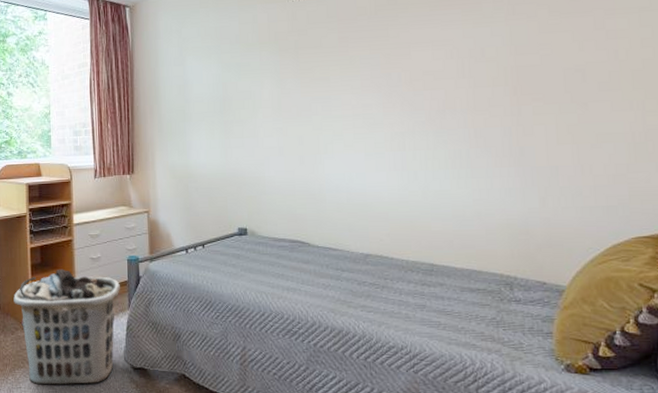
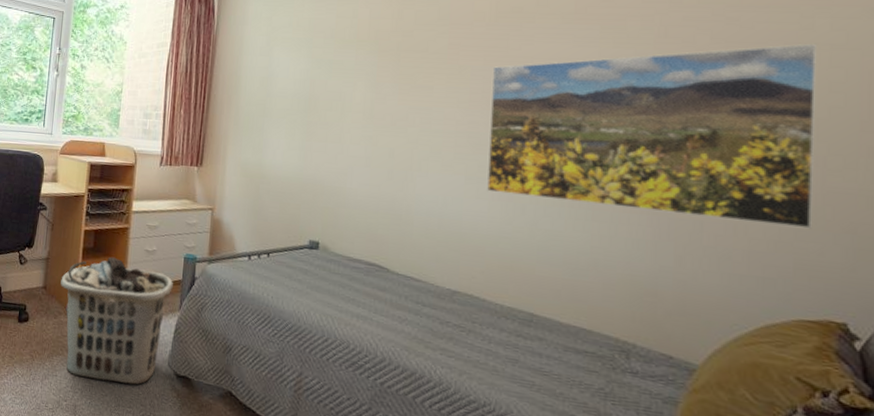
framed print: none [377,8,639,164] -> present [487,43,818,229]

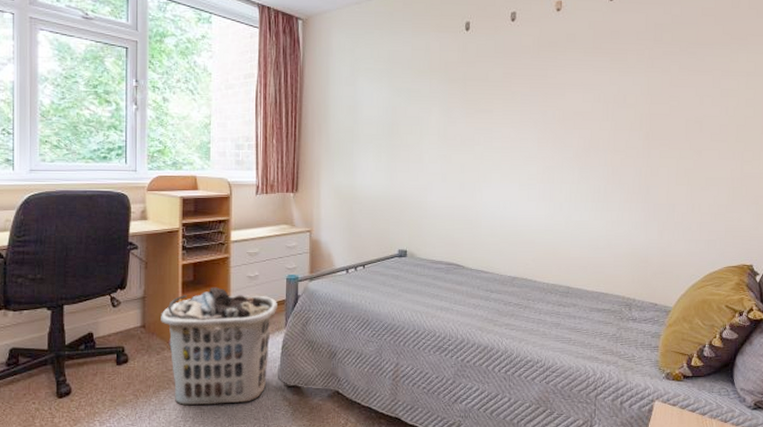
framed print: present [487,43,818,229] -> none [534,71,740,203]

